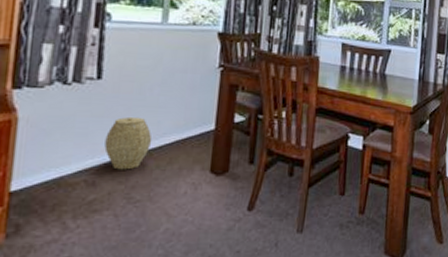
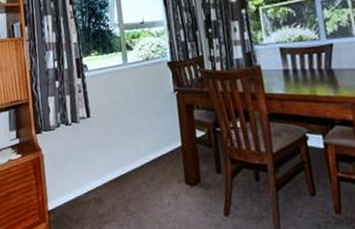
woven basket: present [104,116,152,170] -> none [101,143,135,188]

